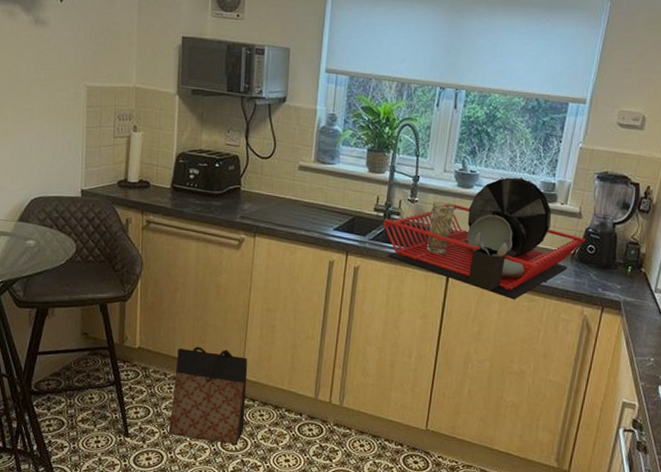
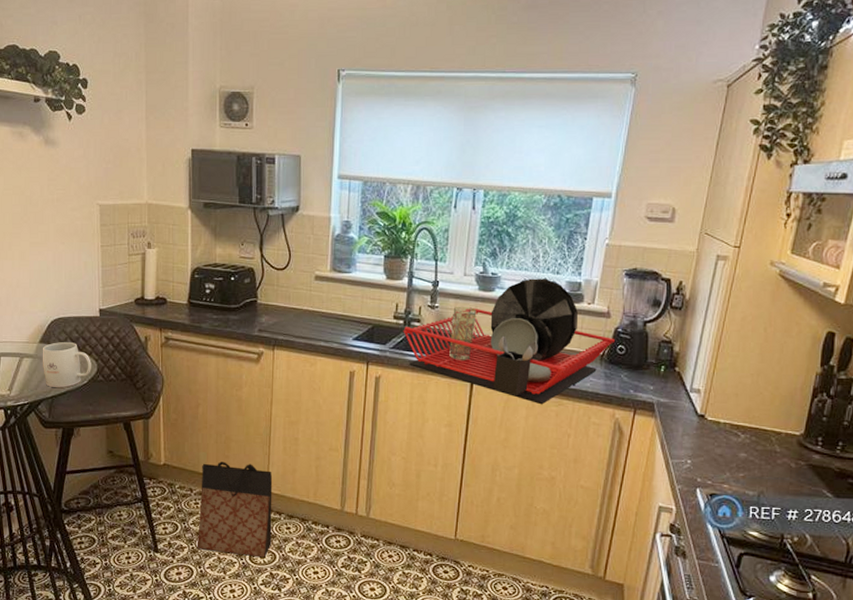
mug: none [19,221,70,268] -> present [42,342,91,388]

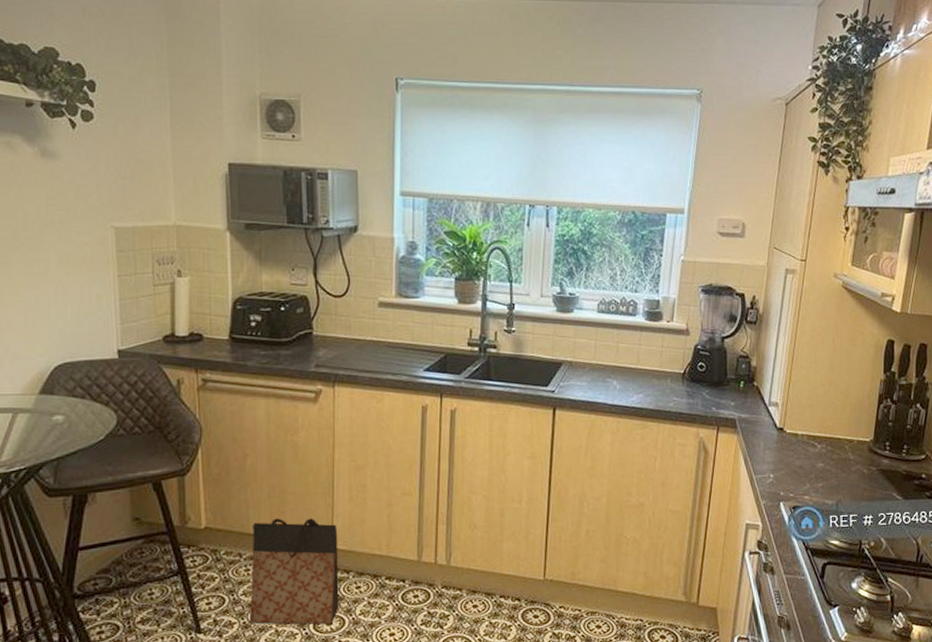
mug: present [42,342,91,388] -> none [43,391,109,448]
dish rack: present [403,278,616,405] -> none [478,297,696,429]

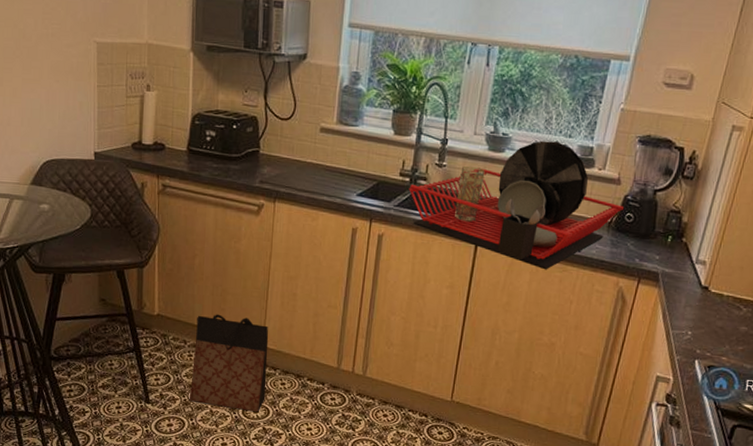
dish rack: none [478,297,696,429] -> present [408,140,625,270]

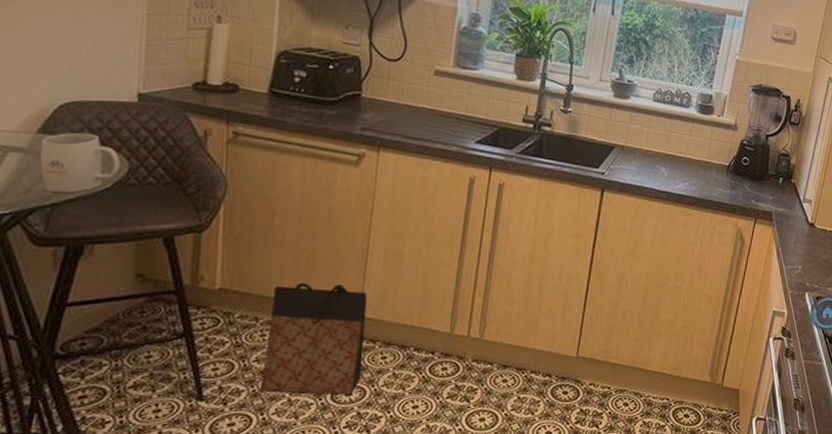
mug: none [33,185,85,233] -> present [39,133,120,194]
dish rack: present [408,140,625,270] -> none [532,88,741,214]

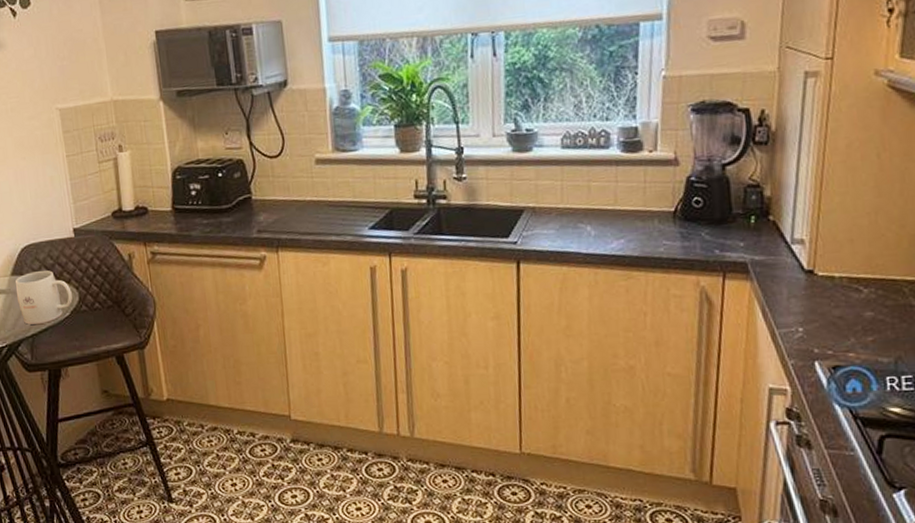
bag: present [259,283,368,395] -> none [211,388,303,497]

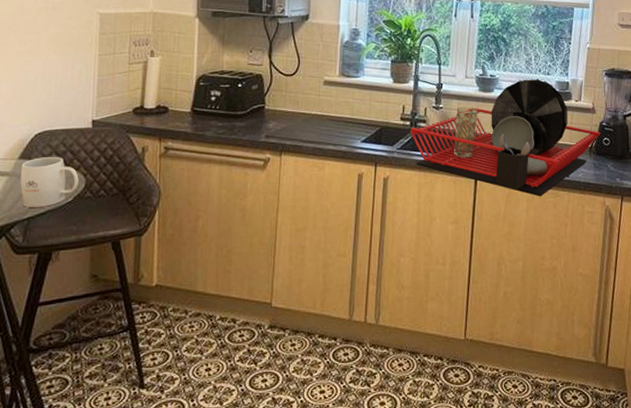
dish rack: none [427,127,690,281] -> present [410,79,601,197]

